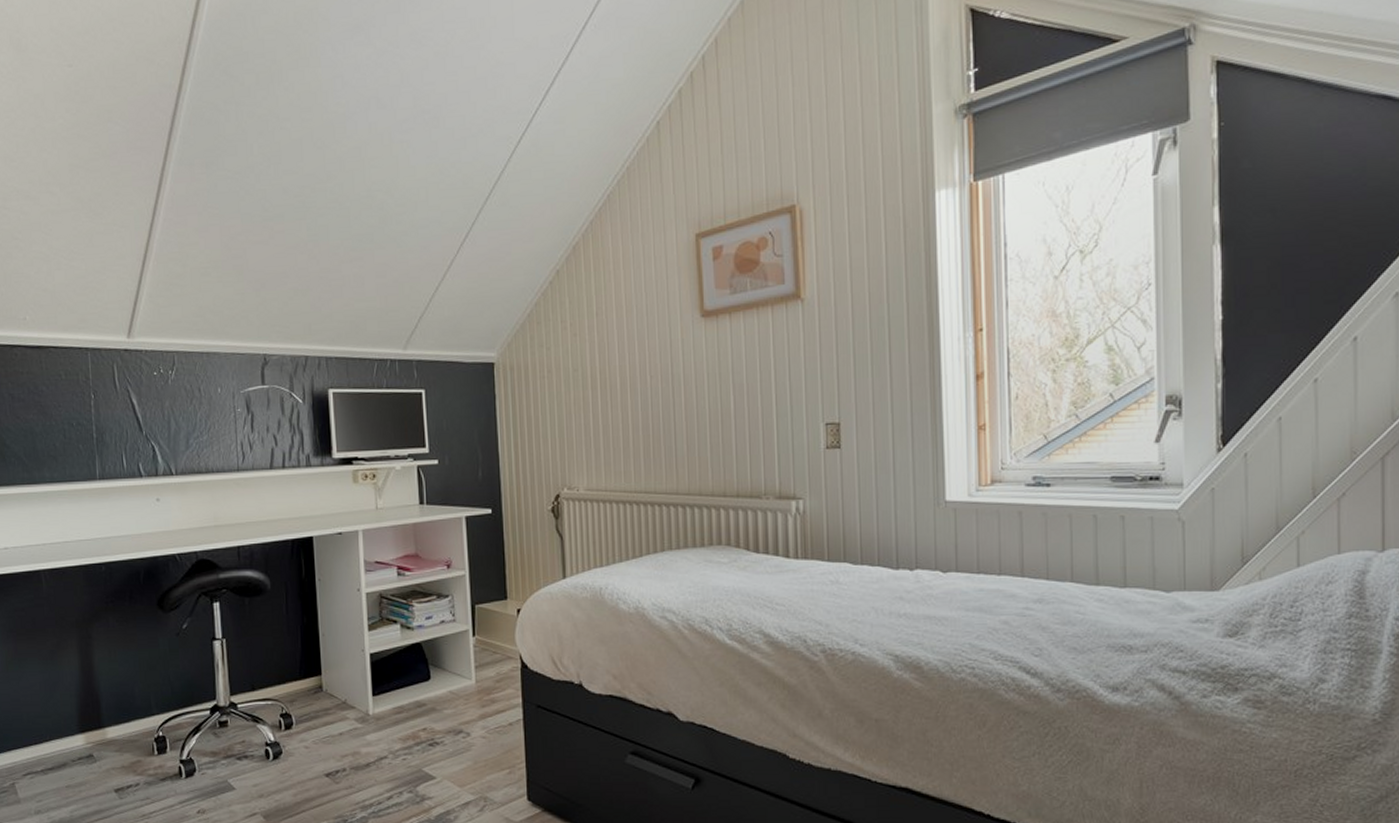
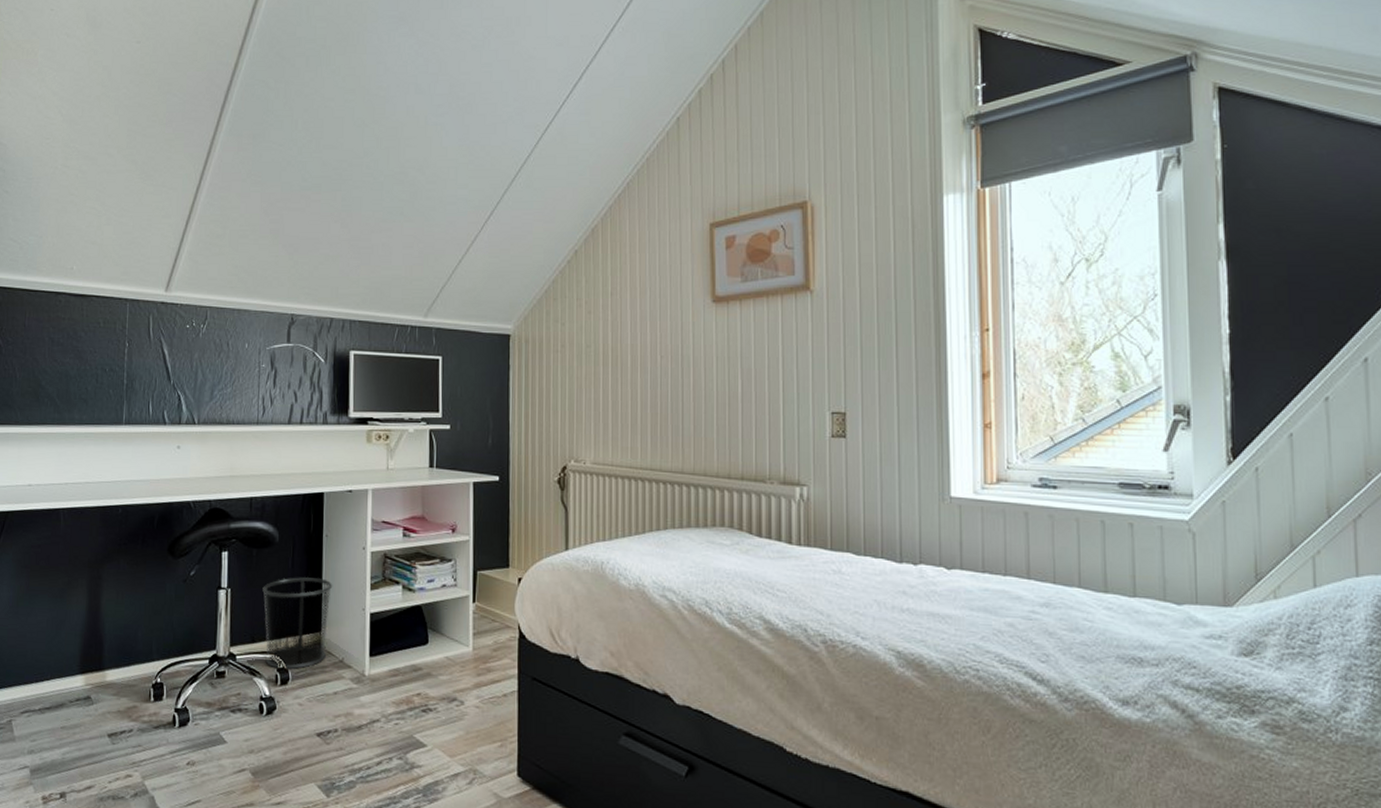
waste bin: none [258,622,330,714] -> present [262,577,333,670]

